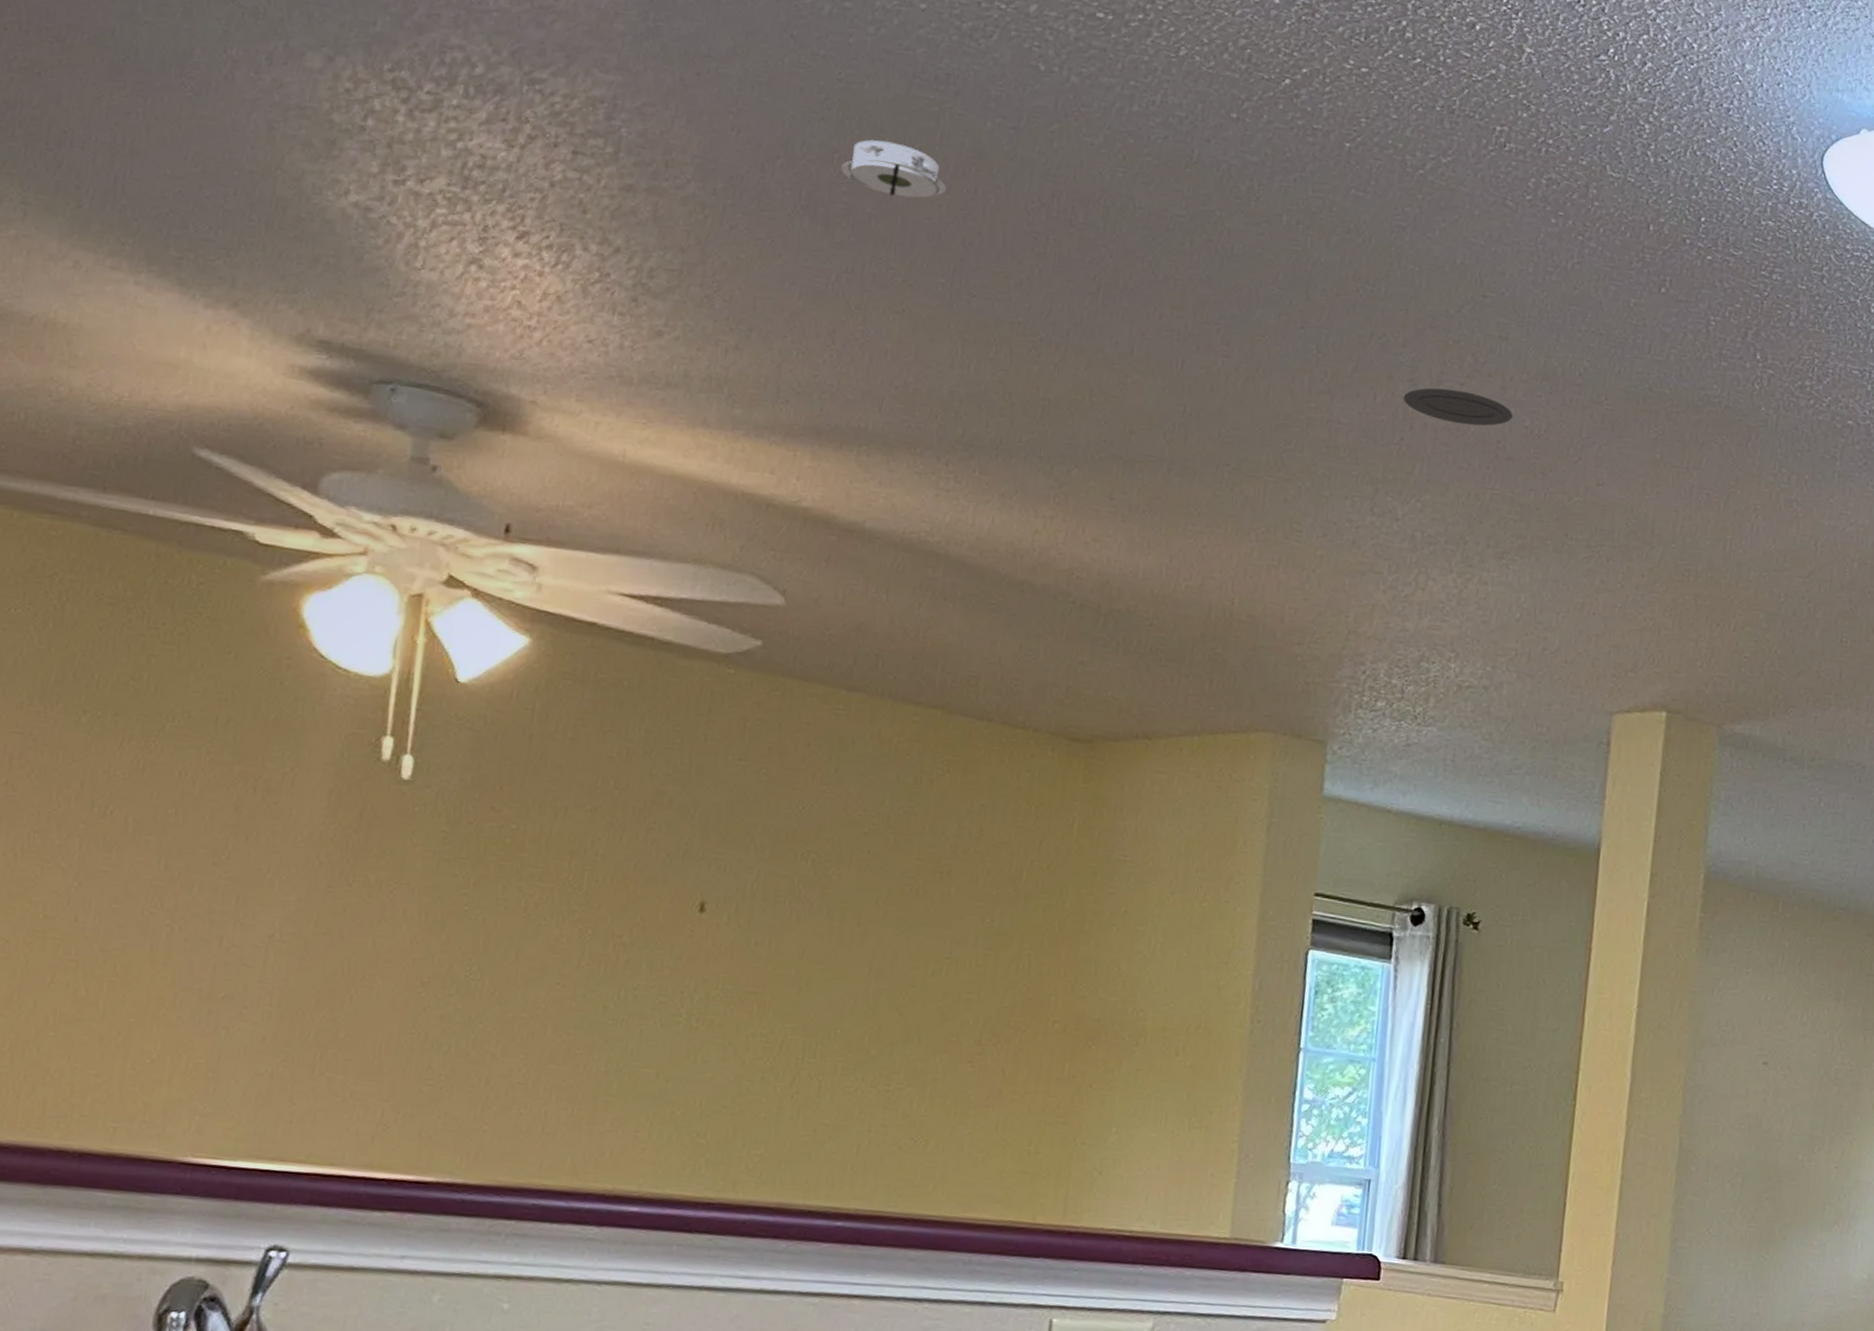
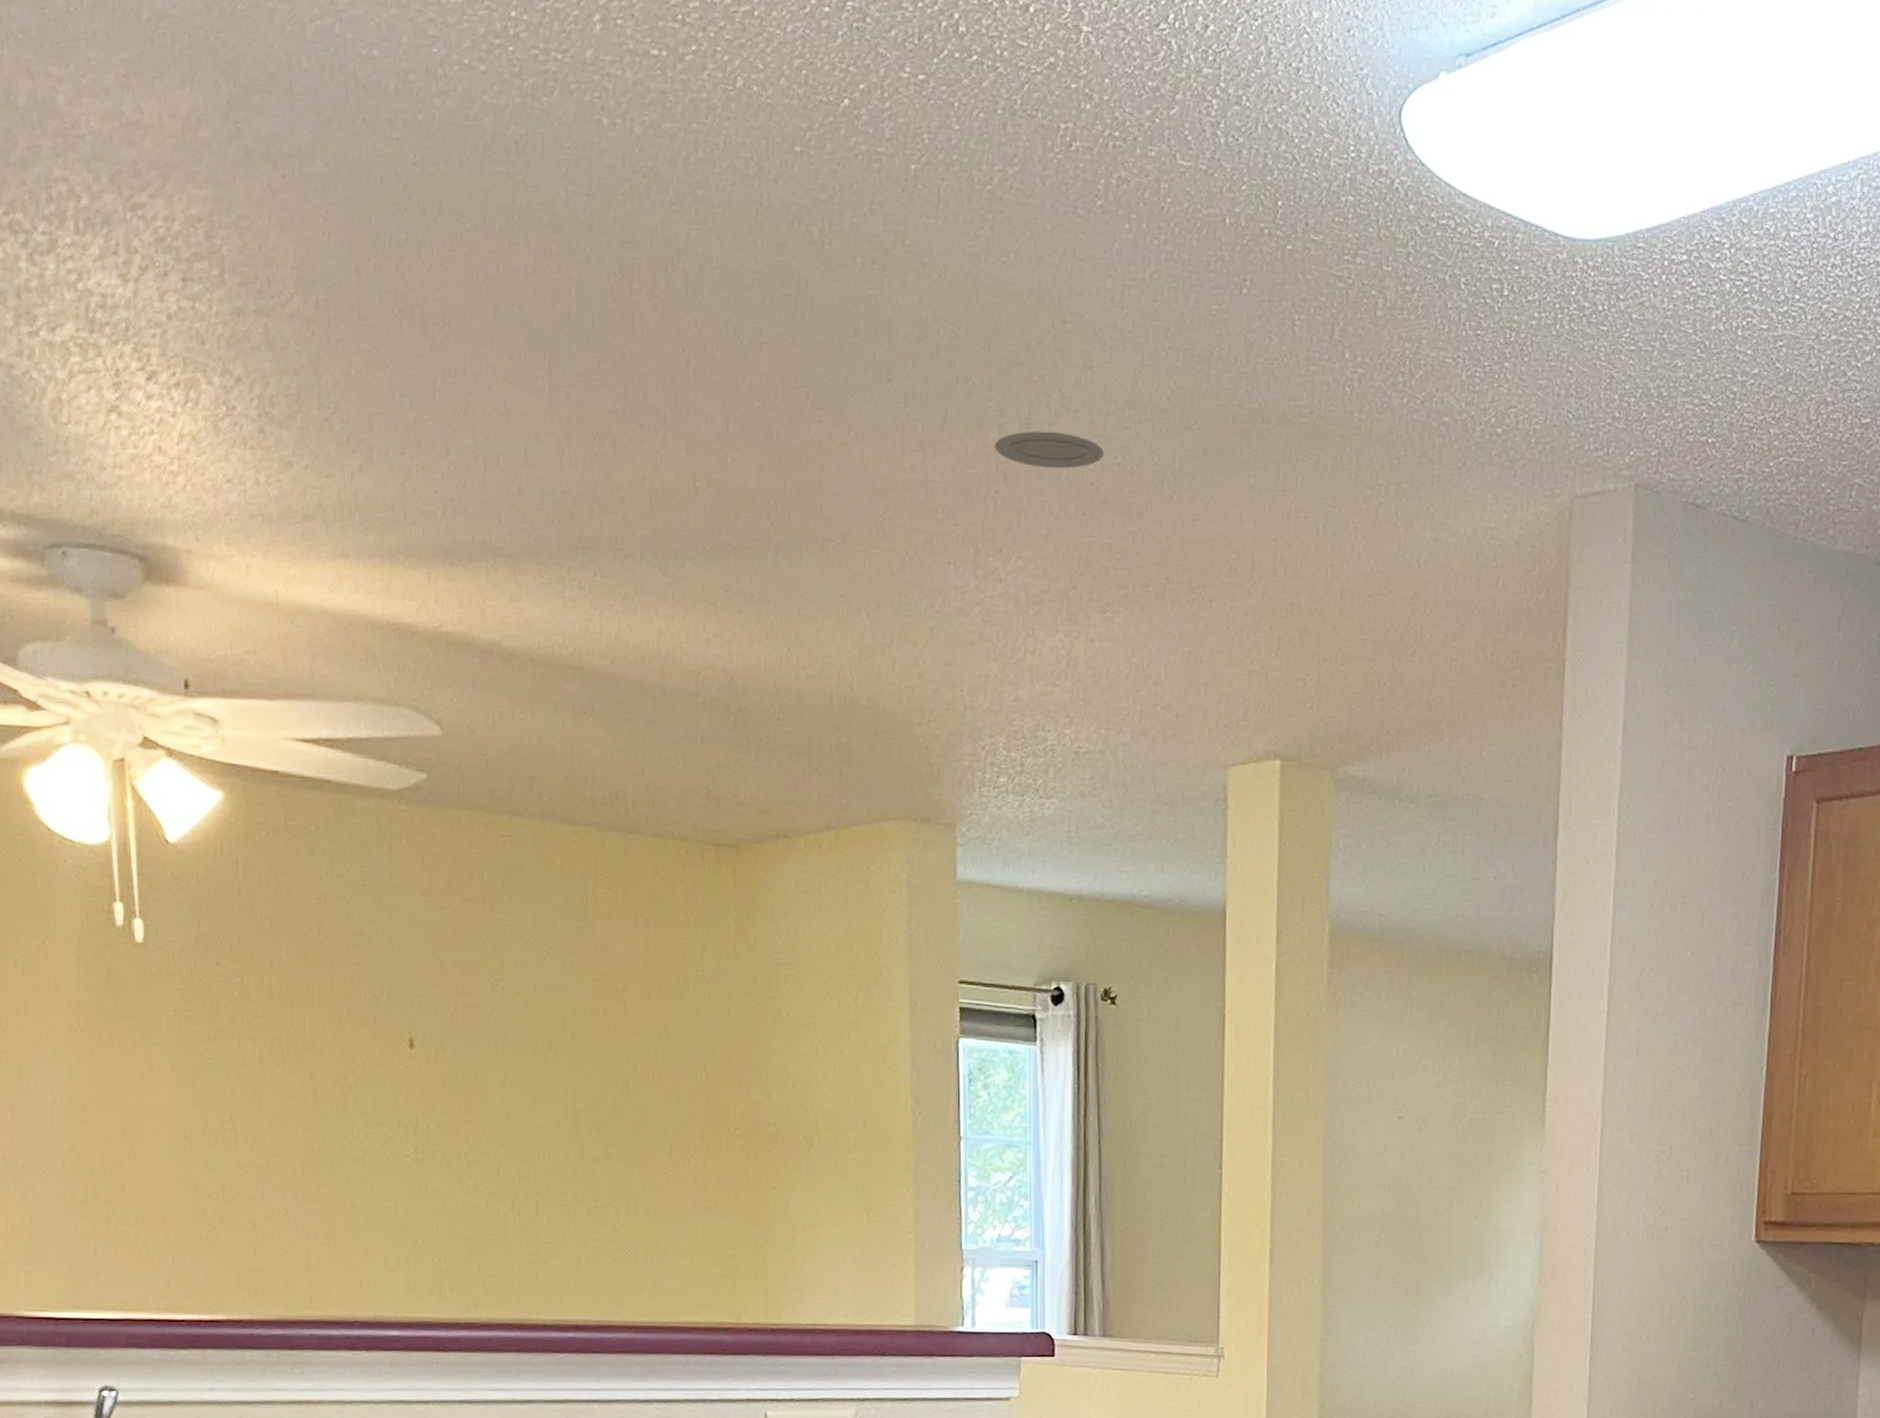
smoke detector: present [835,139,947,198] -> none [426,226,532,286]

